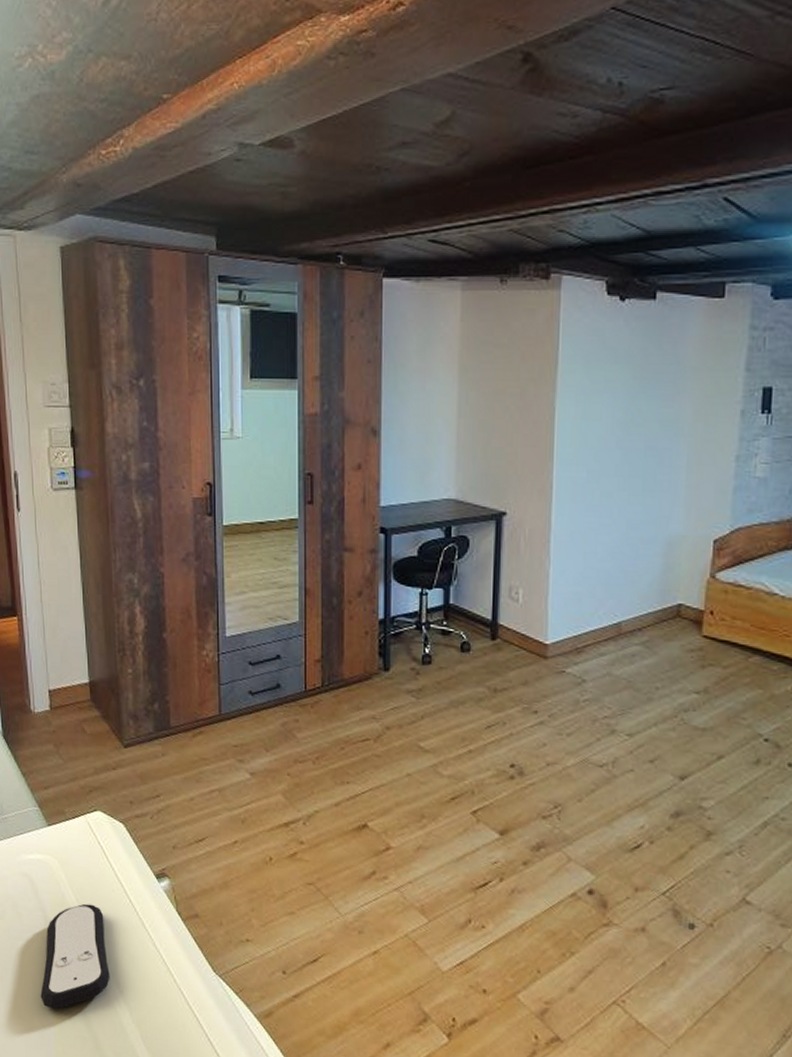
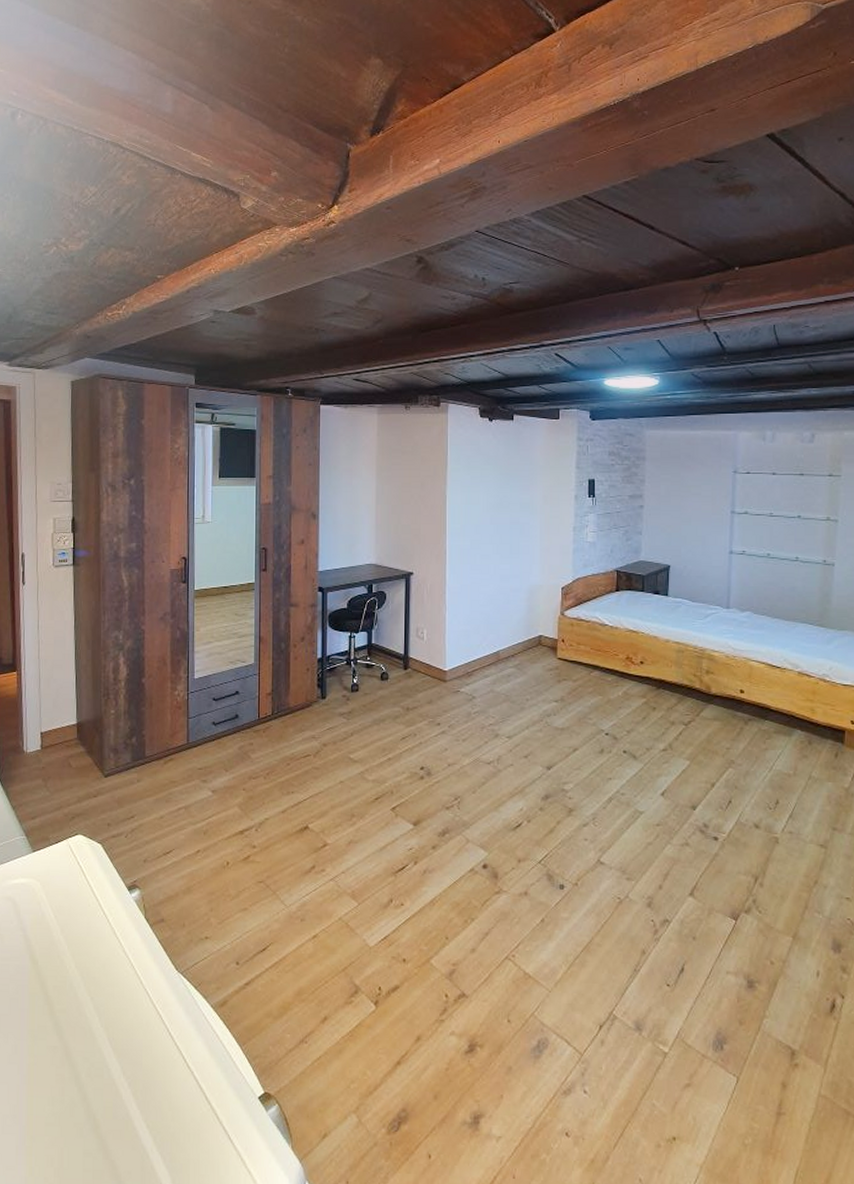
remote control: present [40,903,110,1009] -> none [16,919,82,1022]

